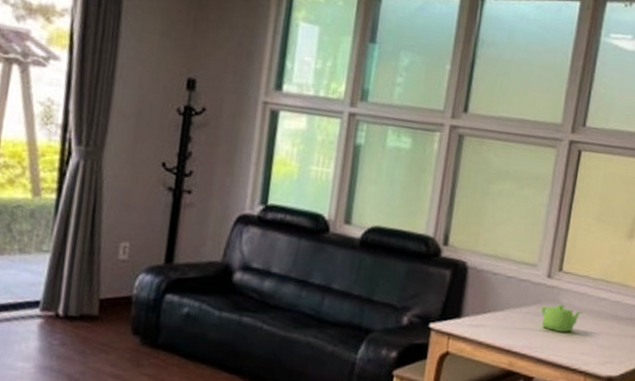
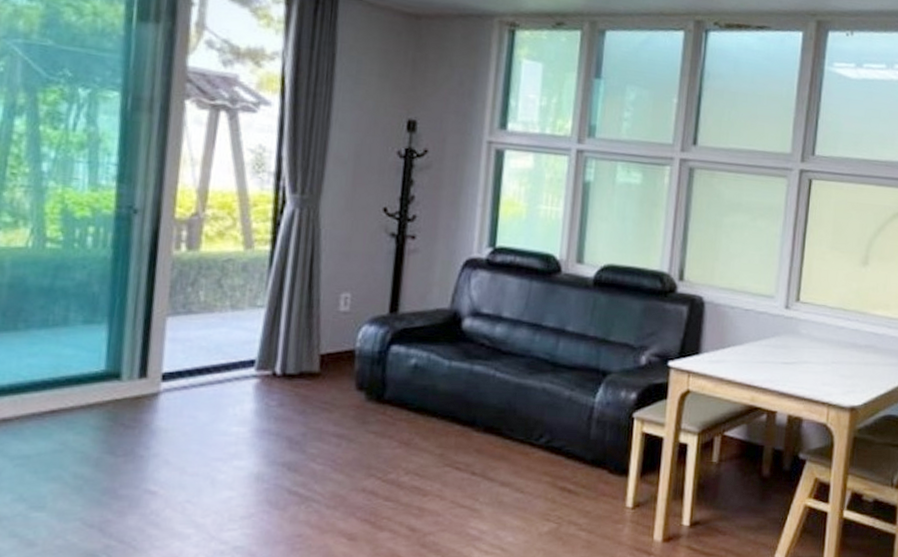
teapot: present [540,304,582,333] -> none [780,335,822,364]

